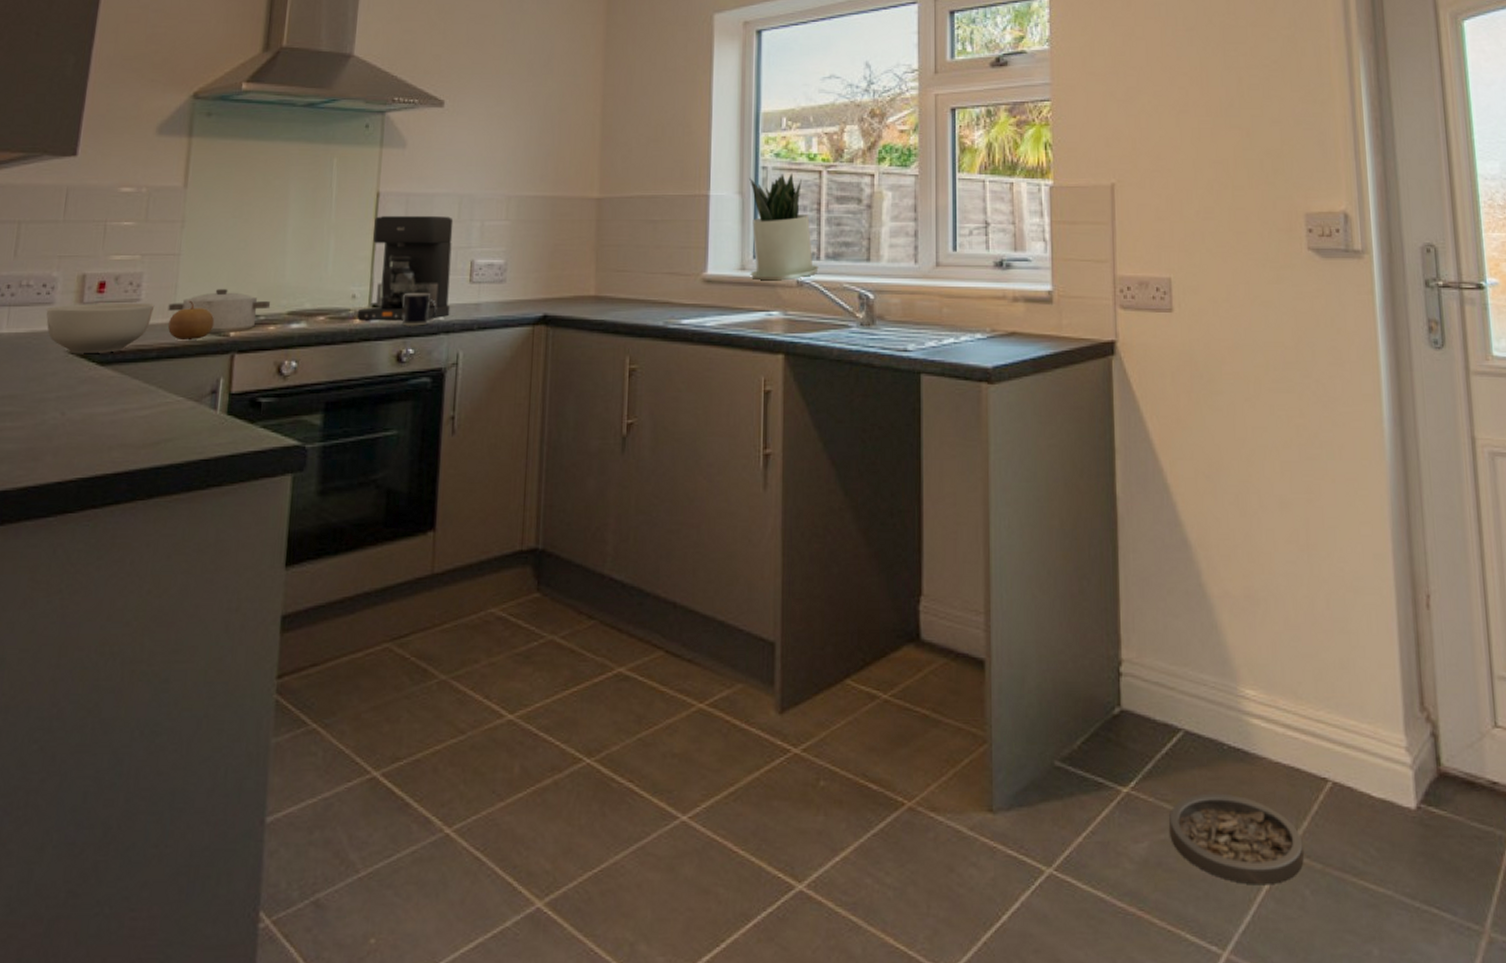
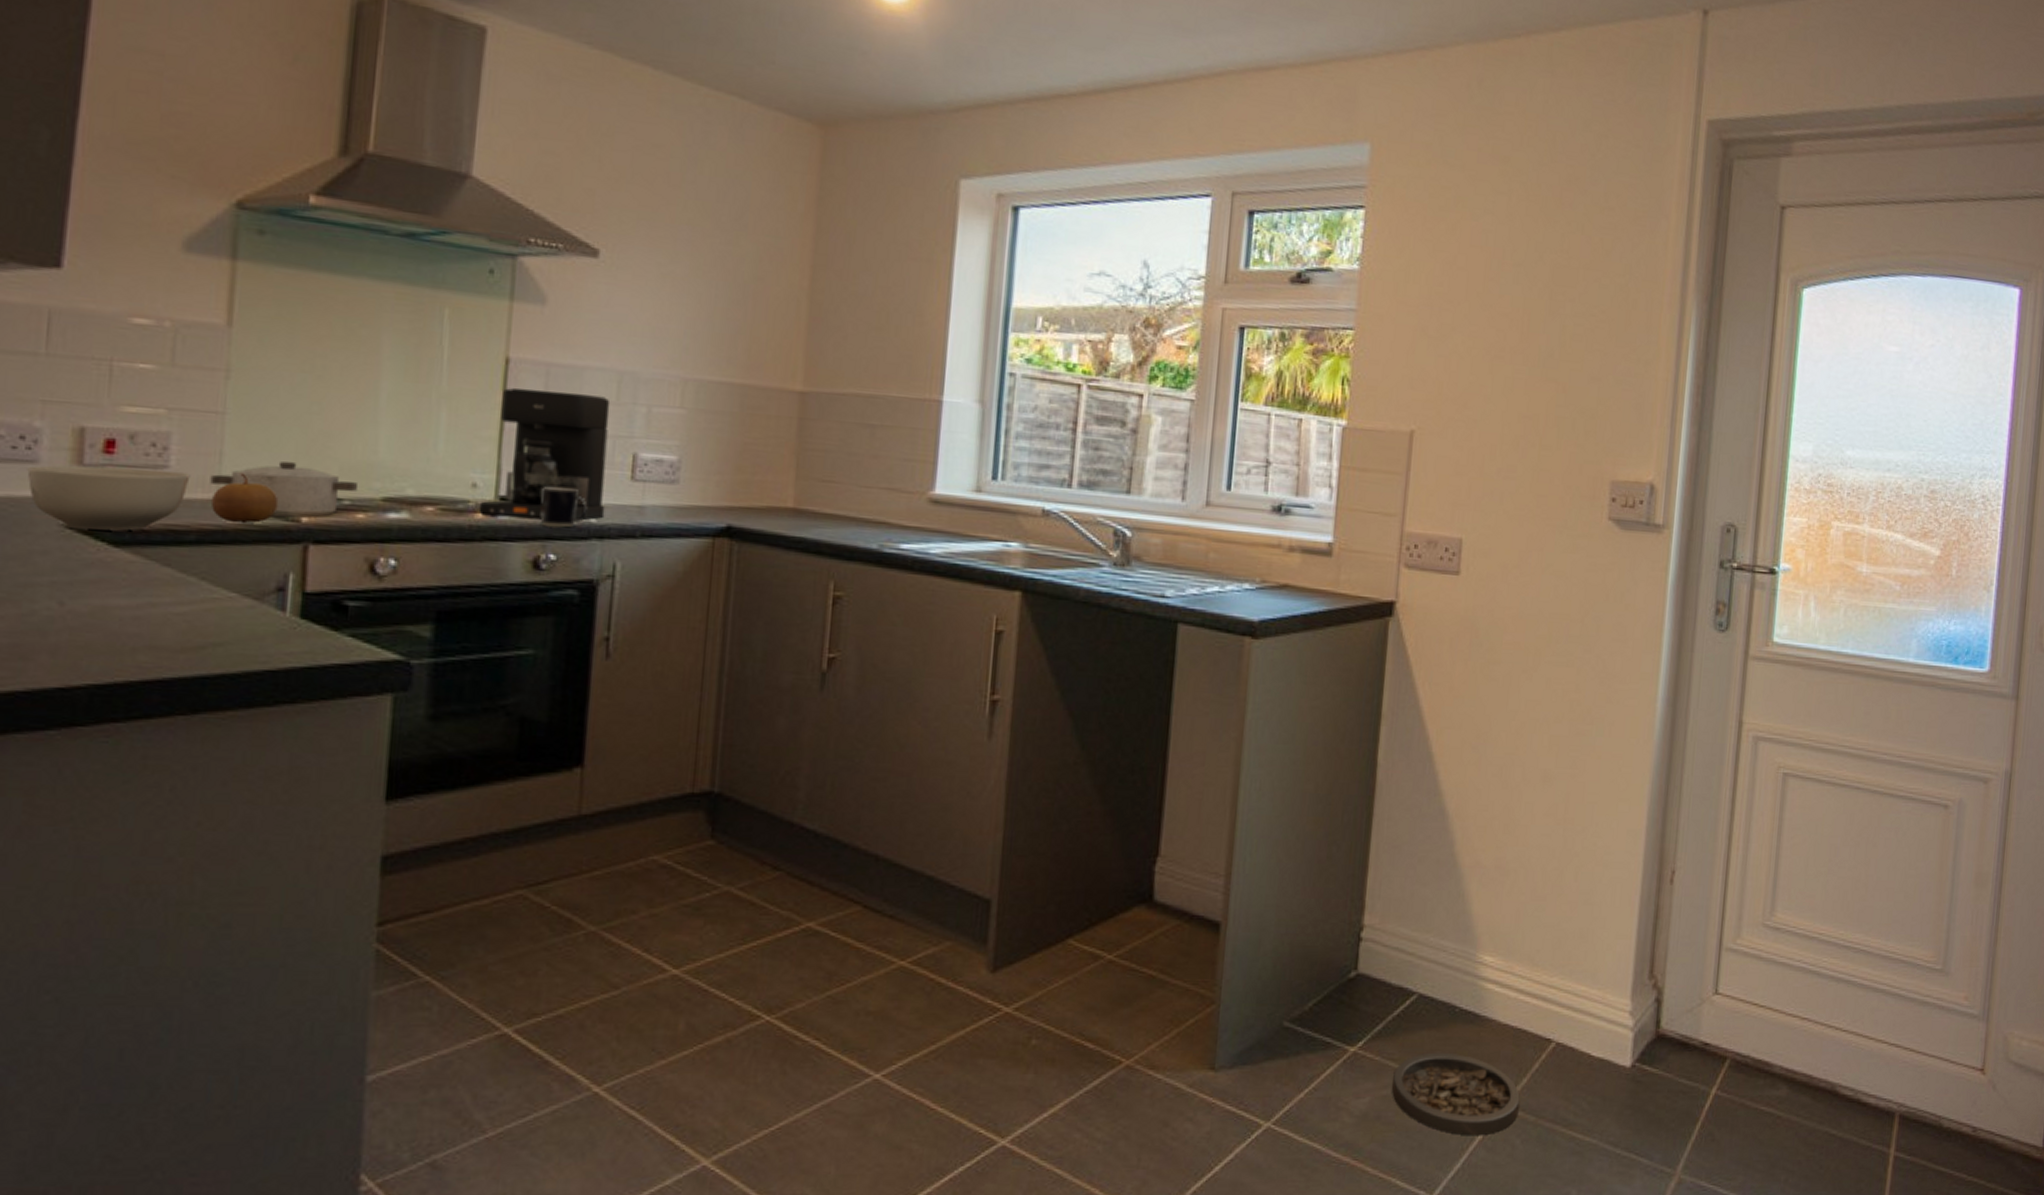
planter: present [750,173,819,281] -> none [987,383,1070,509]

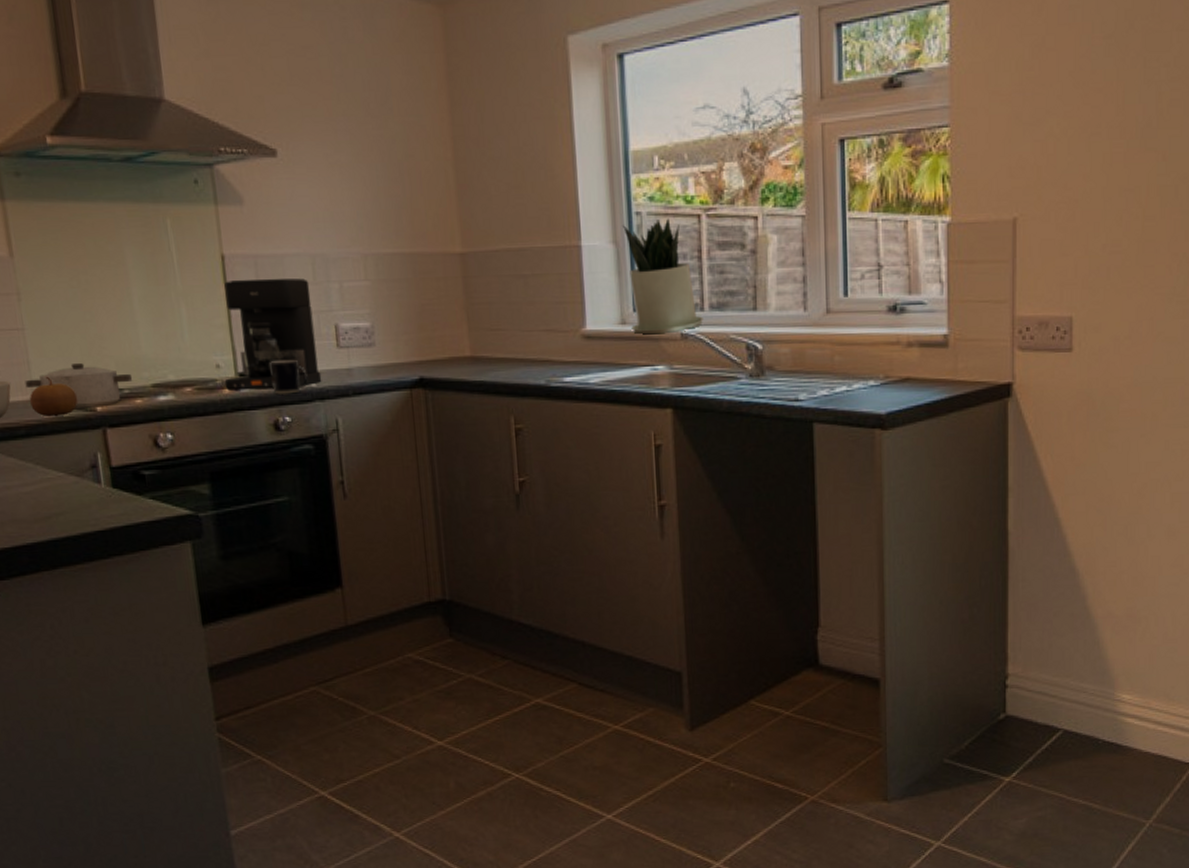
planter: none [987,383,1070,509] -> present [623,218,703,335]
pet bowl: present [1392,1052,1520,1135] -> none [1046,778,1164,847]

